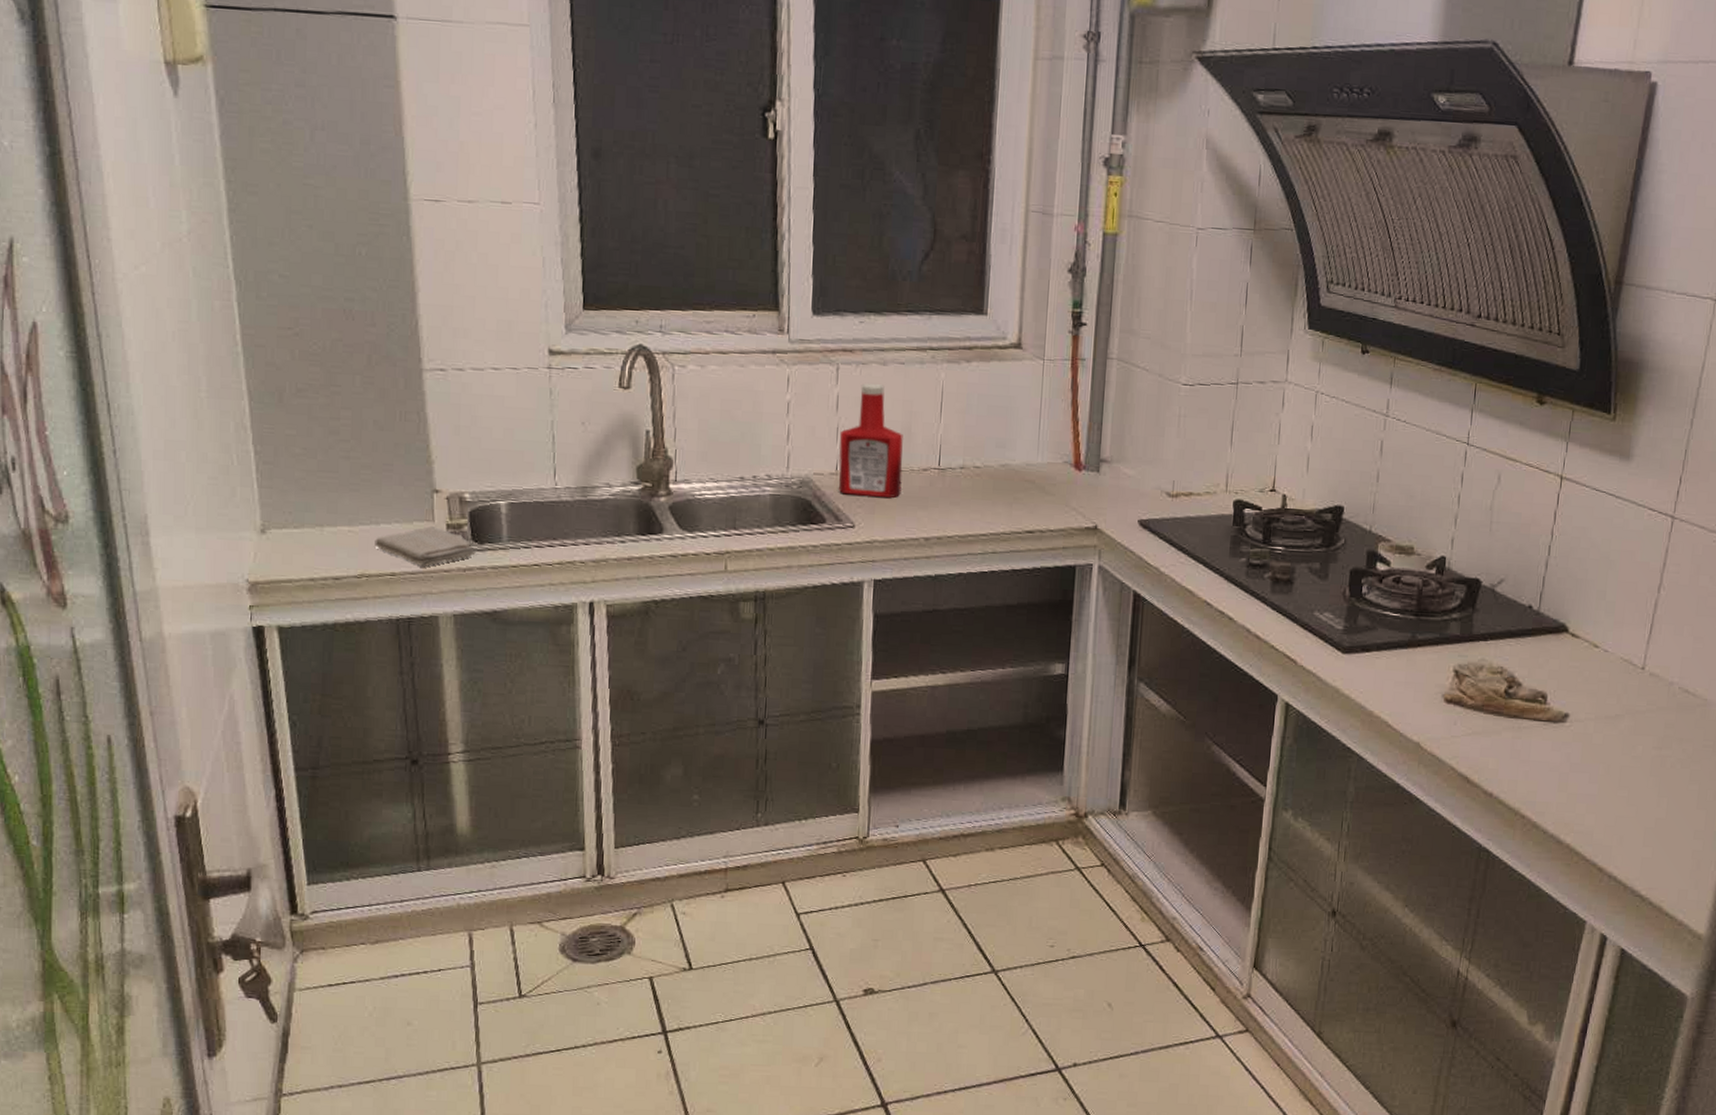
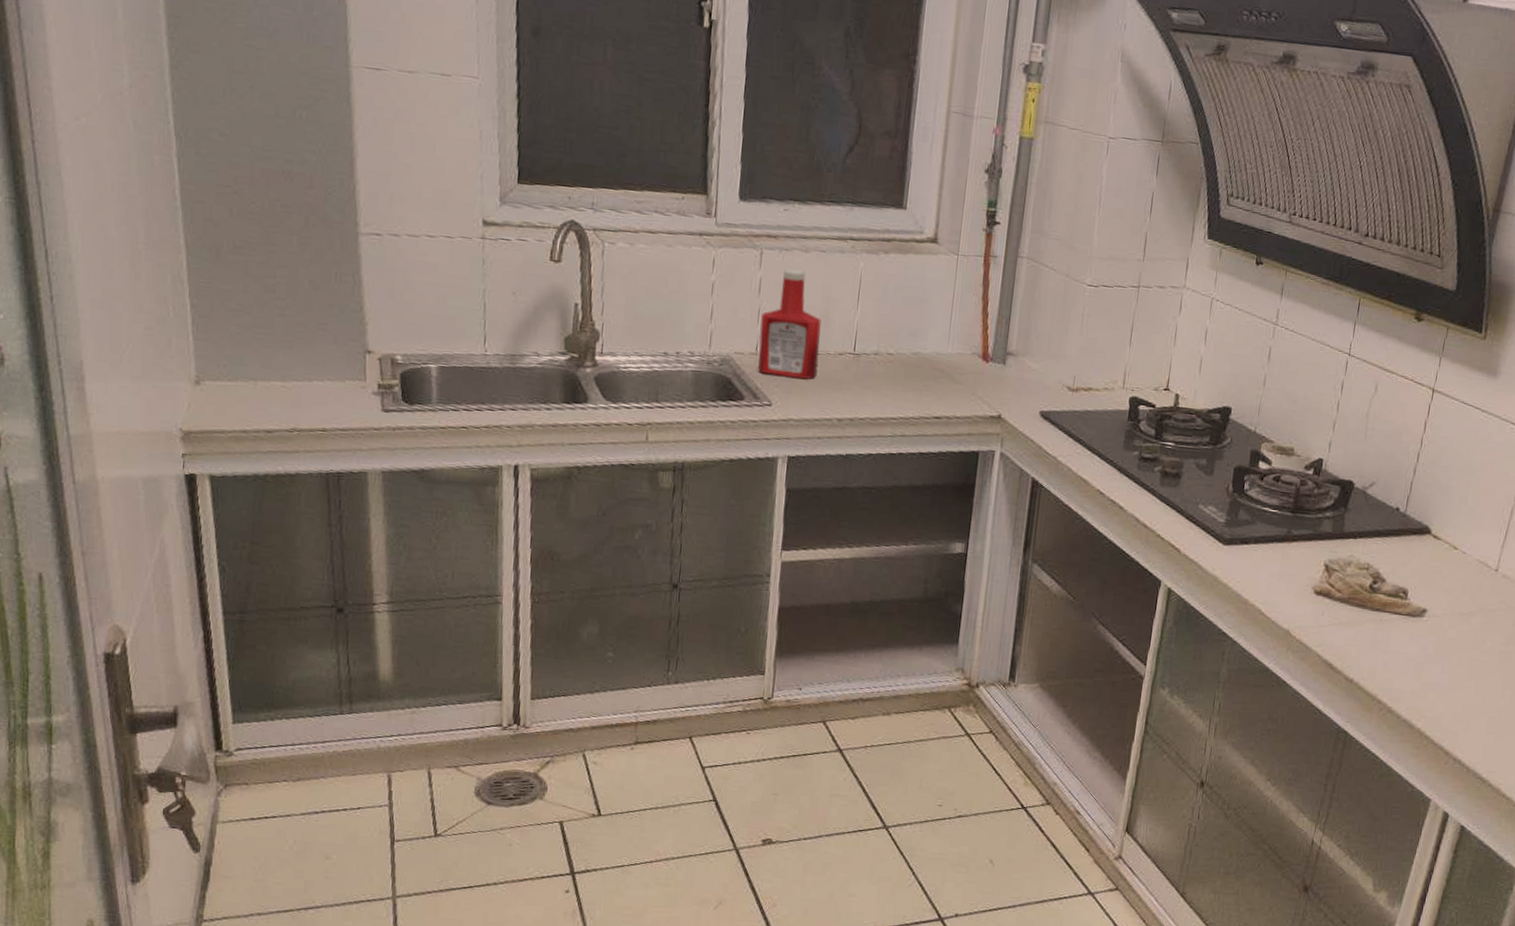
washcloth: present [375,526,476,567] -> none [307,385,406,425]

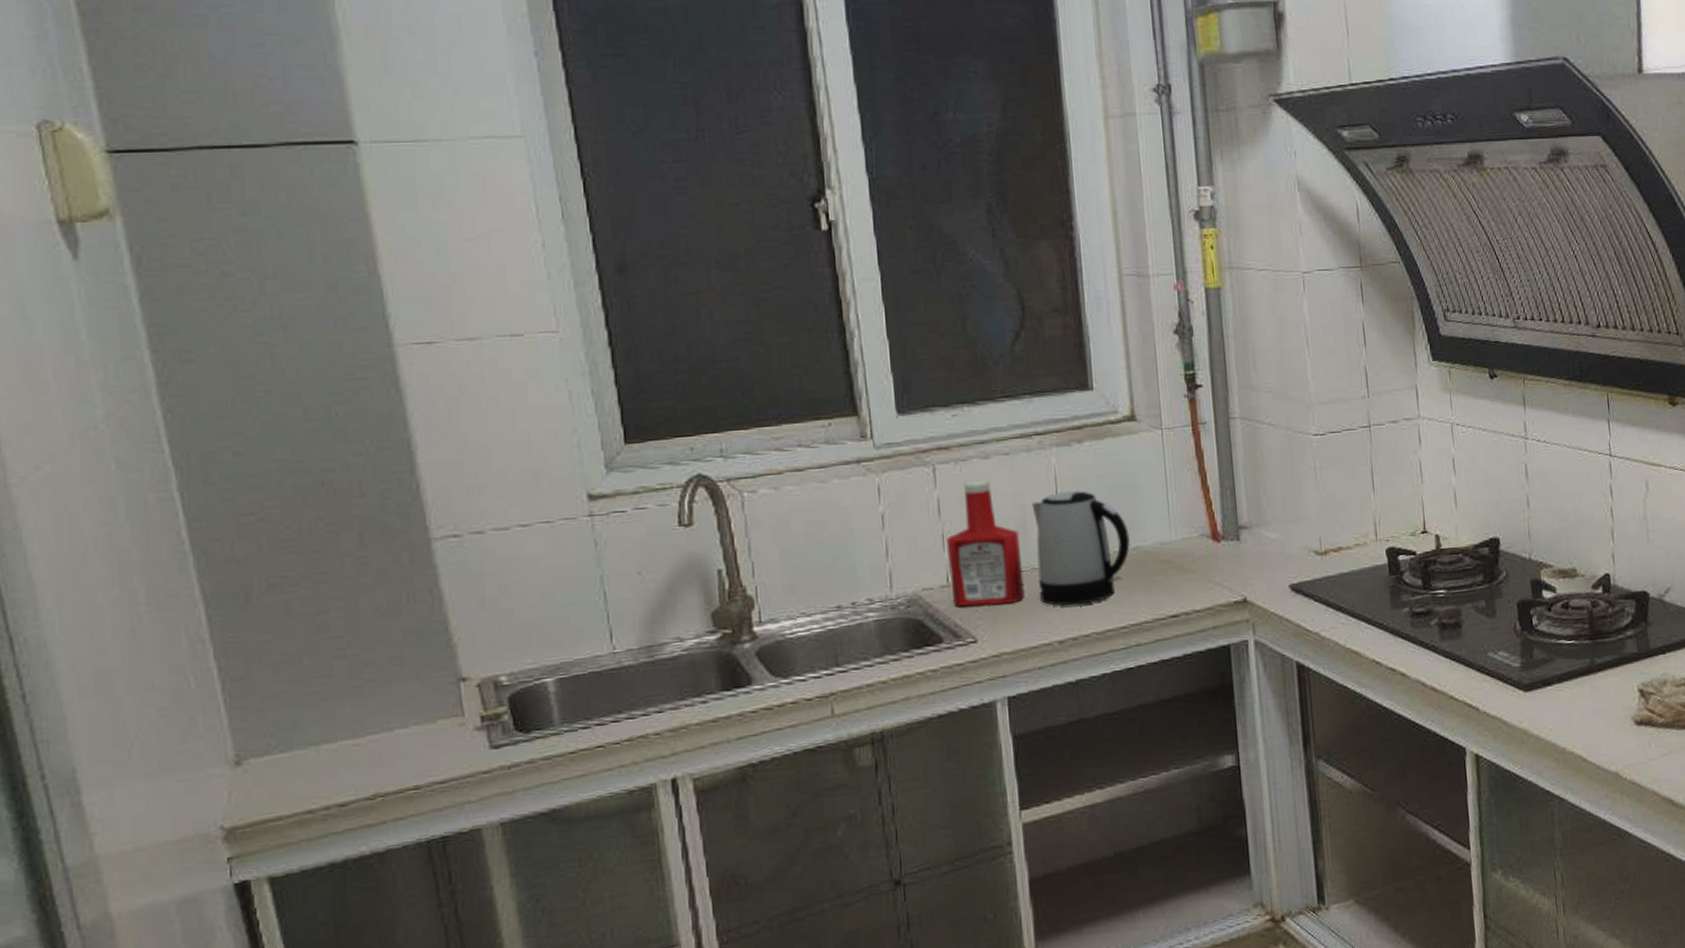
kettle: none [828,293,914,393] -> present [1031,491,1131,606]

